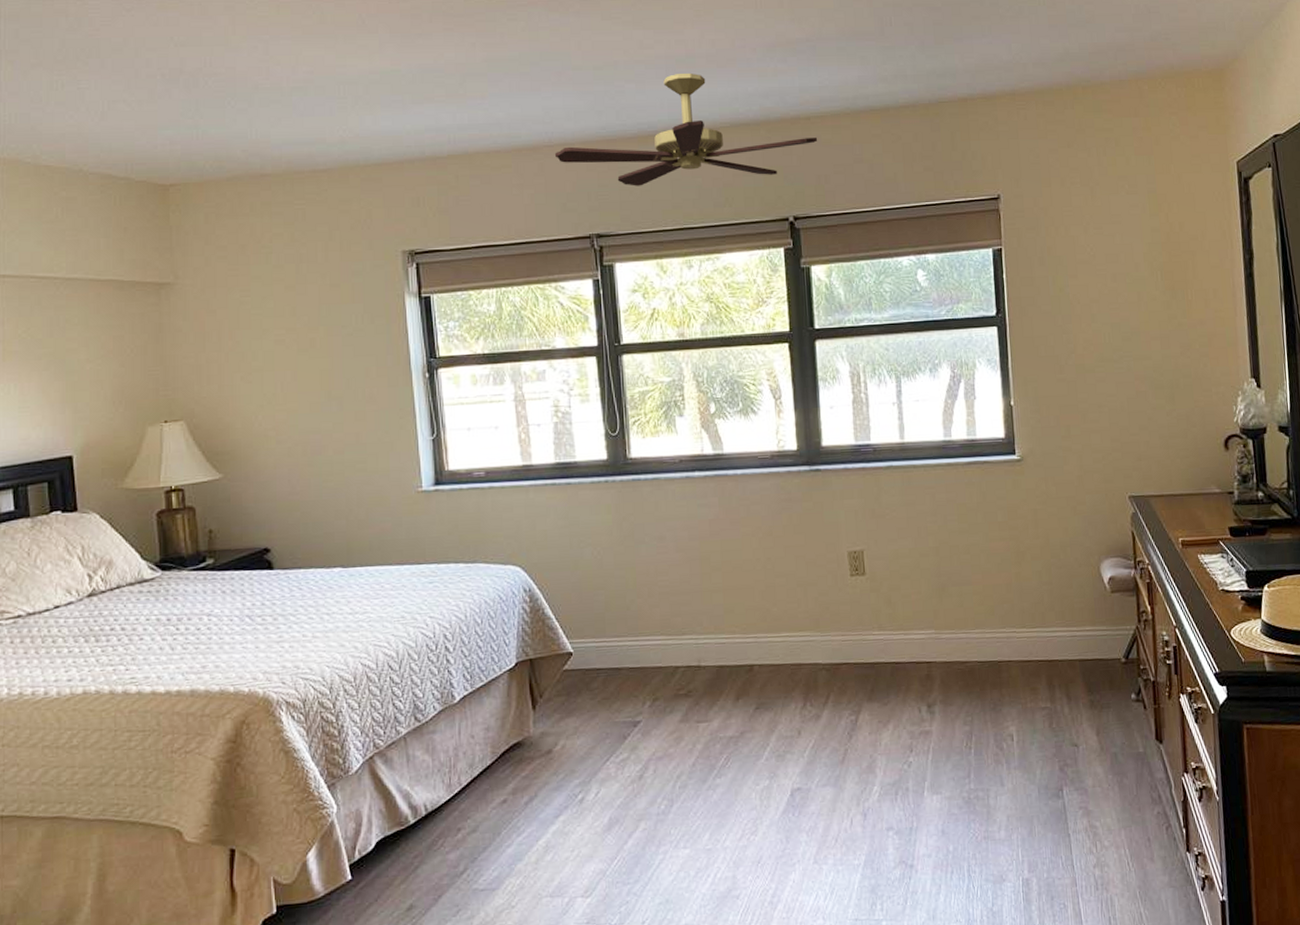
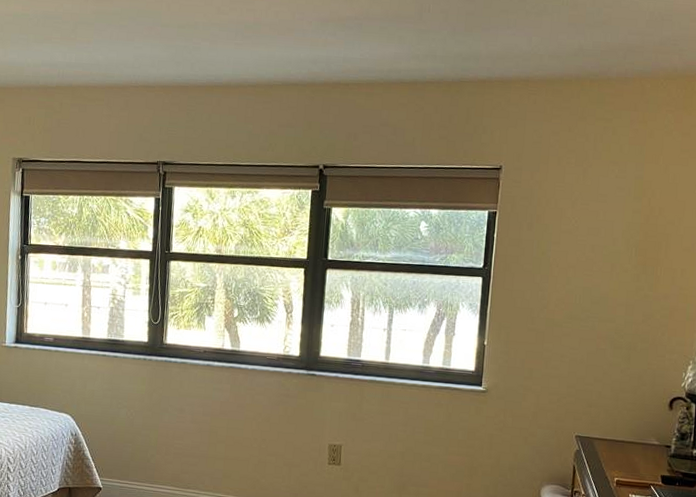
ceiling fan: present [554,72,818,186] -> none [138,37,353,129]

